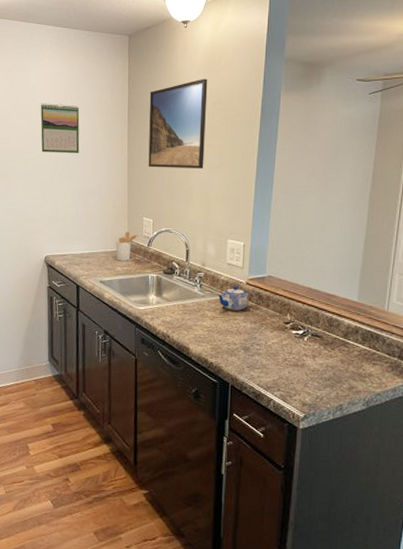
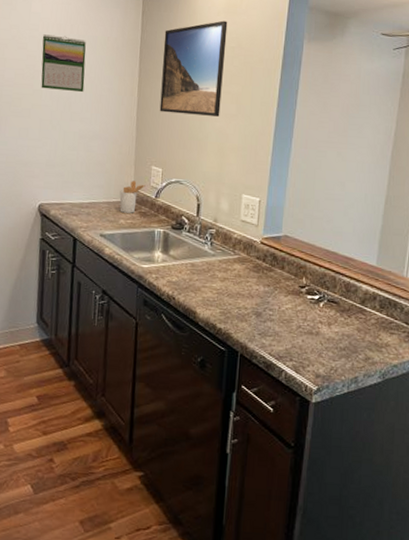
teapot: present [217,286,250,311] -> none [229,245,264,272]

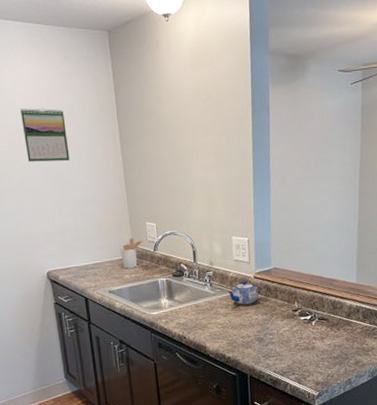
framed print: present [159,20,228,117] -> none [137,74,201,171]
teapot: none [229,245,264,272] -> present [227,281,259,305]

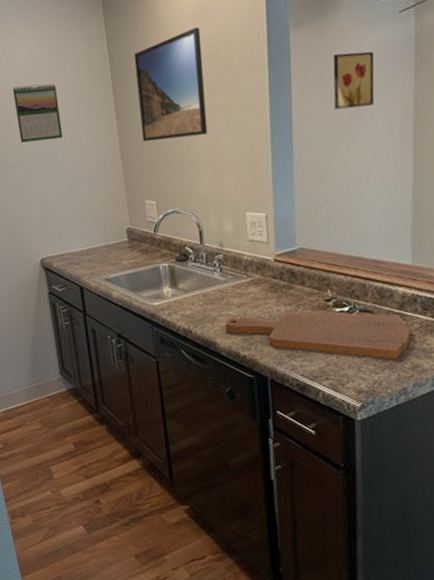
utensil holder: present [120,238,143,269] -> none [117,219,142,254]
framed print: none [137,74,201,171] -> present [134,27,208,142]
cutting board: none [213,319,355,357] -> present [225,311,411,360]
teapot: present [227,281,259,305] -> none [241,265,280,294]
wall art: none [302,111,333,157] -> present [333,51,375,110]

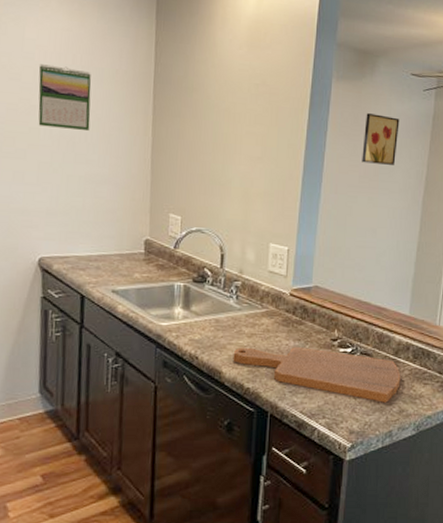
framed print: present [134,27,208,142] -> none [177,54,251,159]

